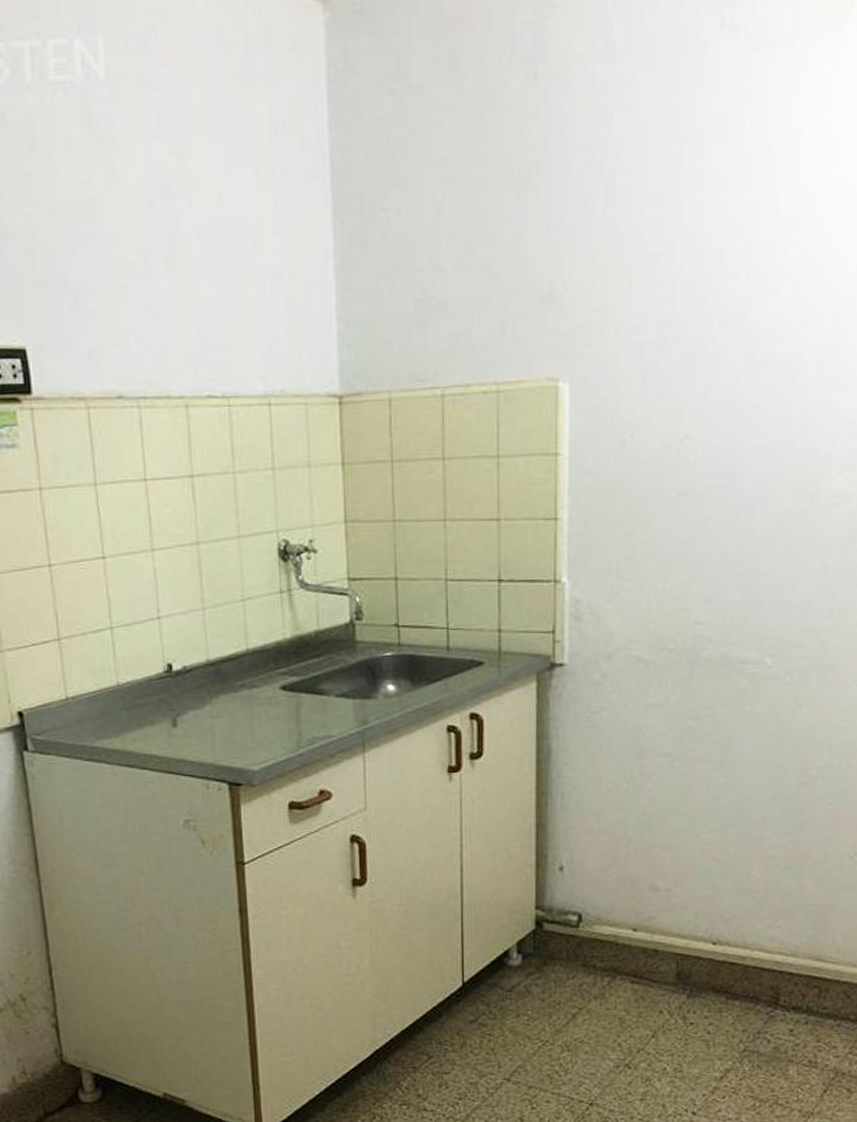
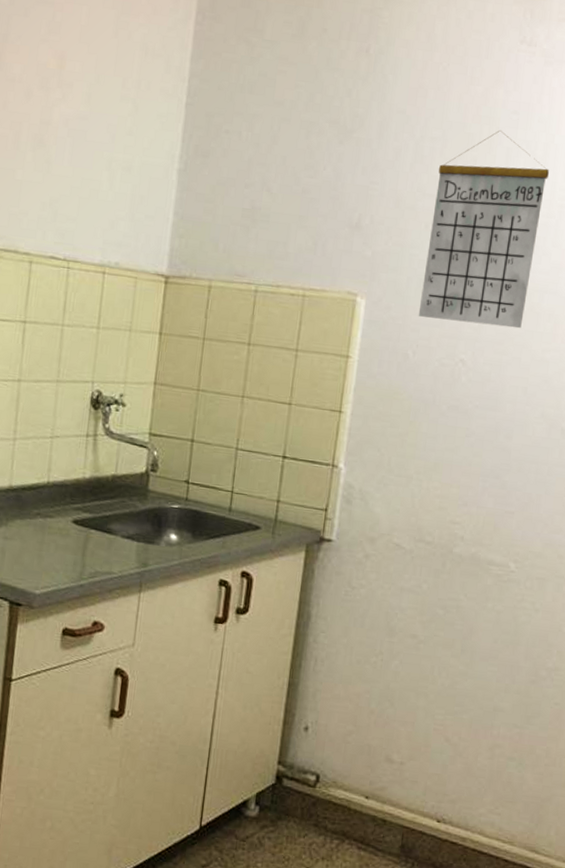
calendar: none [632,147,769,393] -> present [418,130,549,329]

